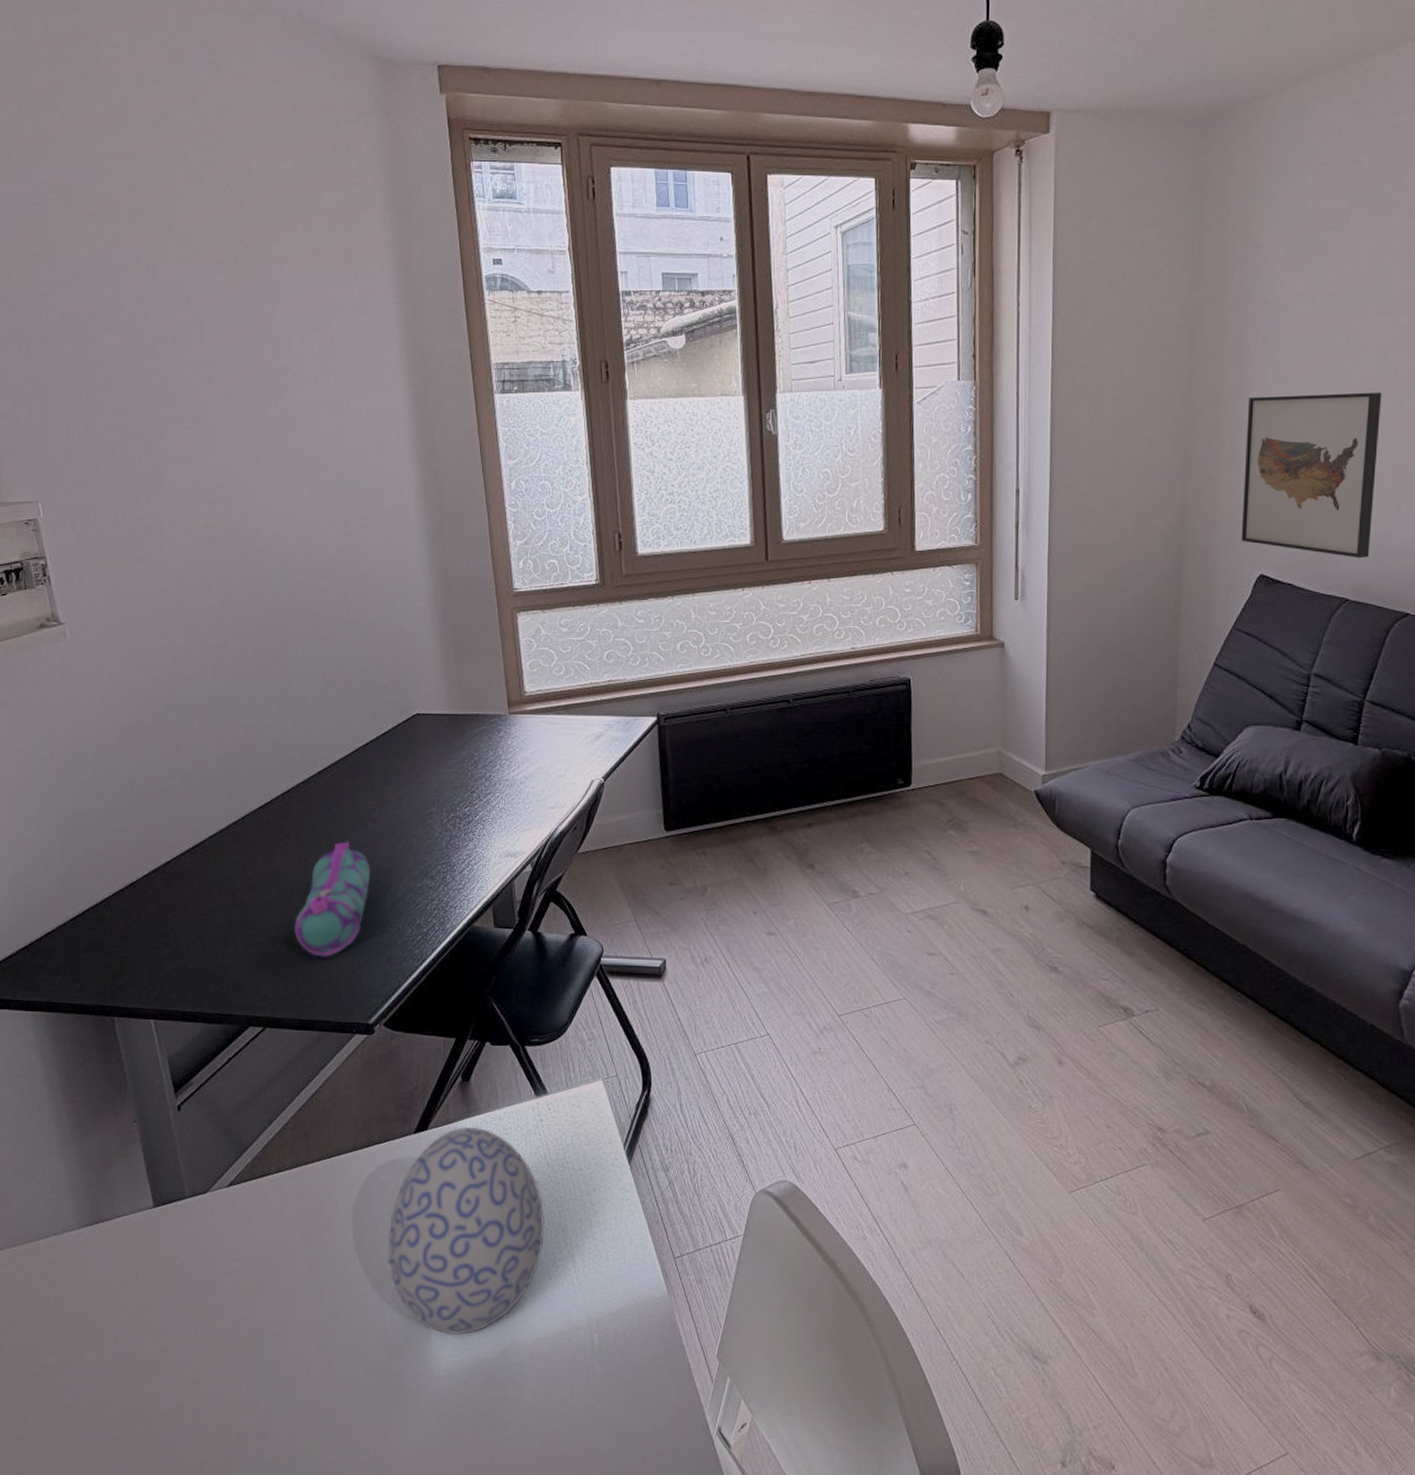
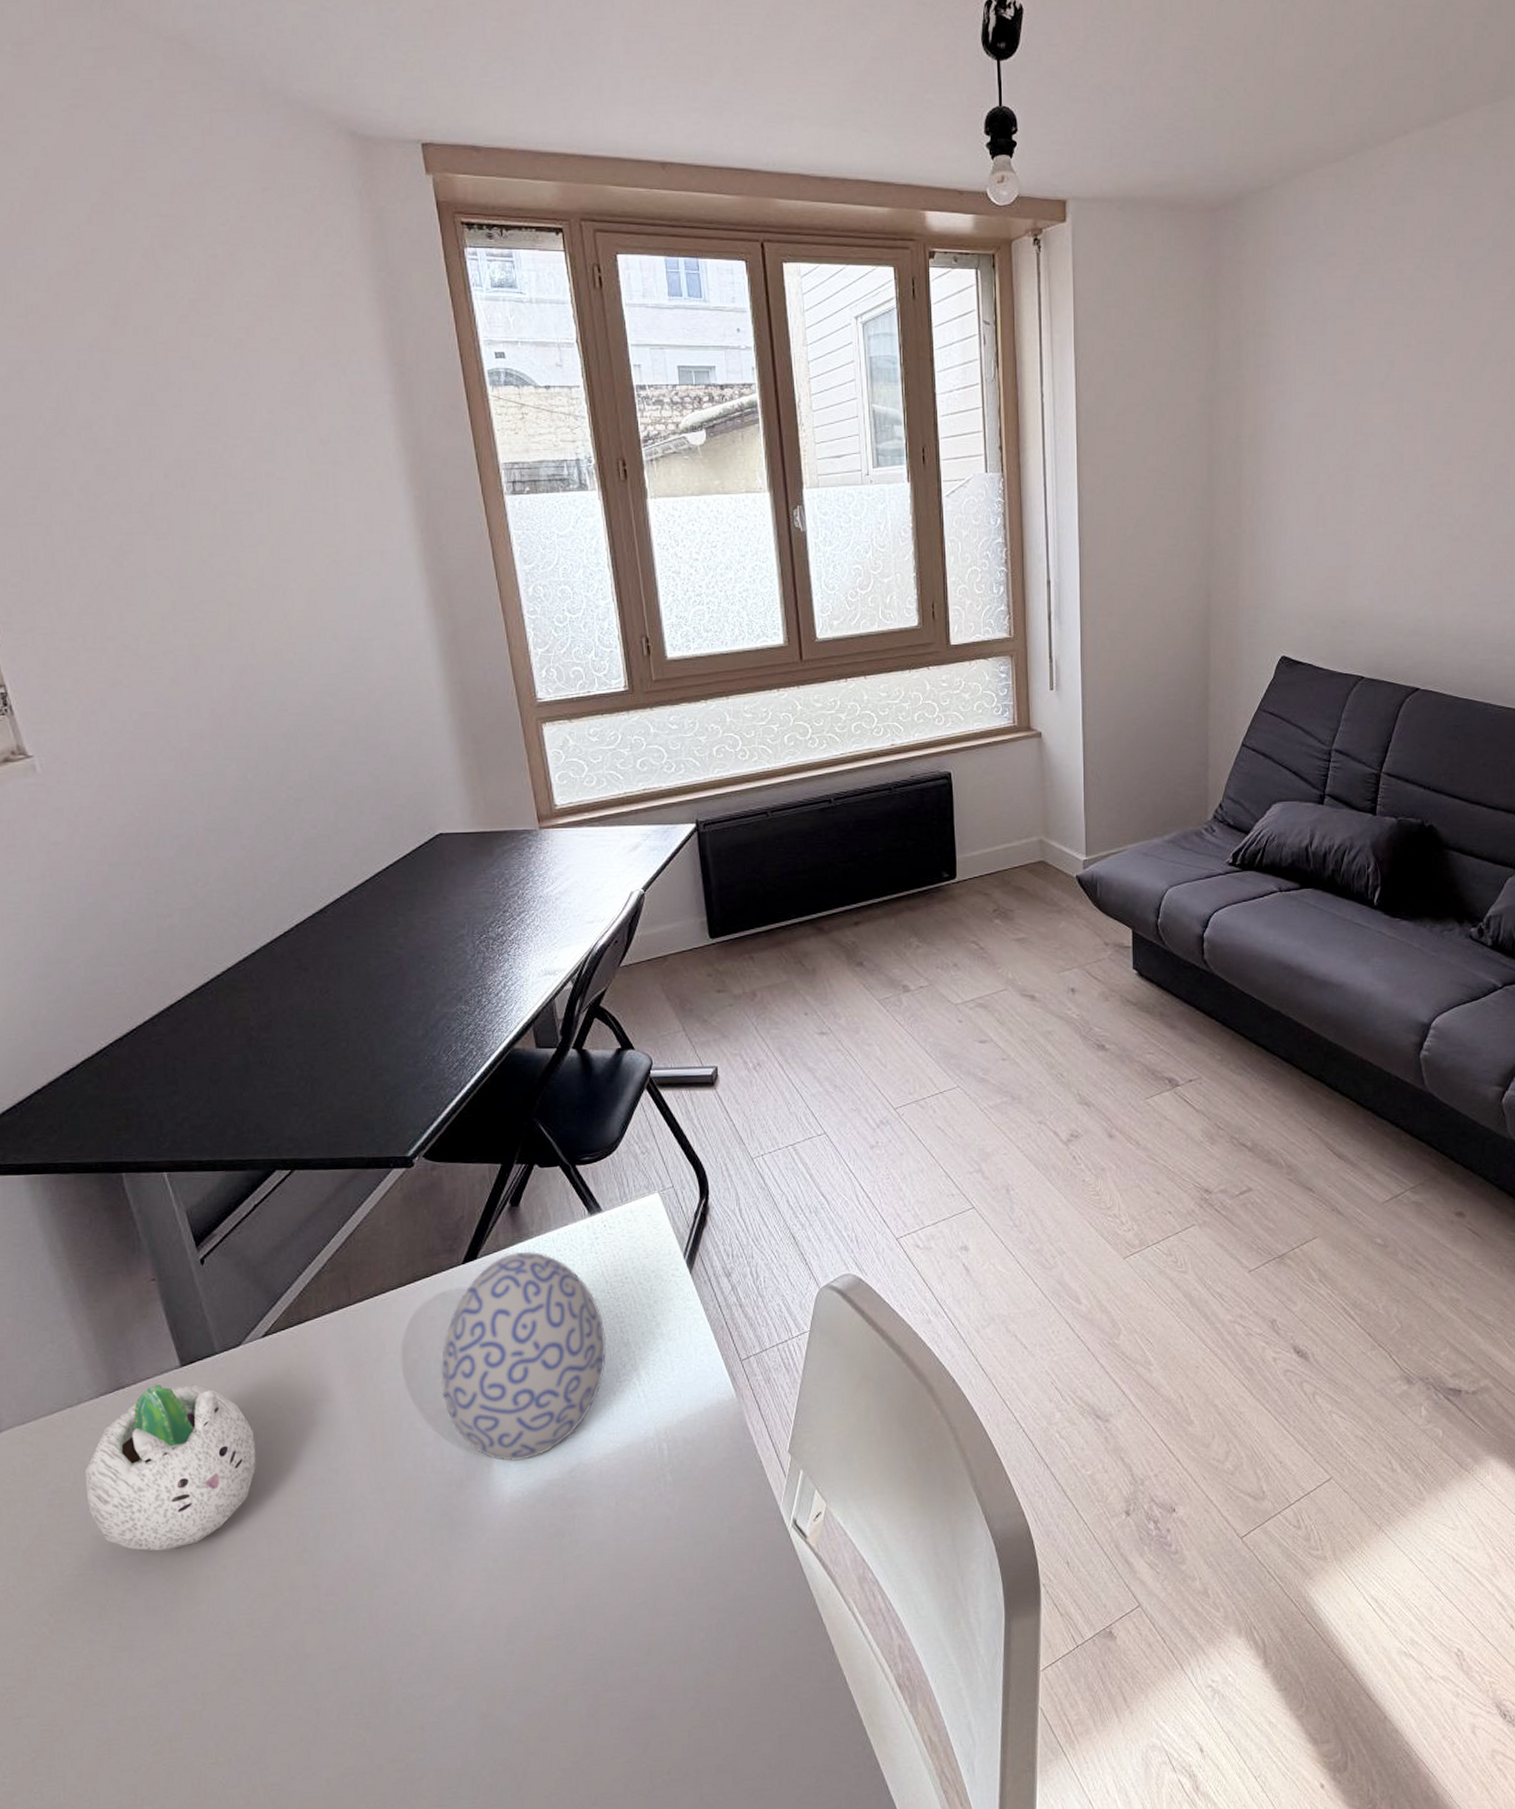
succulent planter: none [63,1222,215,1385] -> present [84,1384,257,1552]
pencil case: present [295,841,371,957] -> none [319,970,400,1093]
wall art: present [1241,392,1382,559] -> none [1263,477,1389,638]

